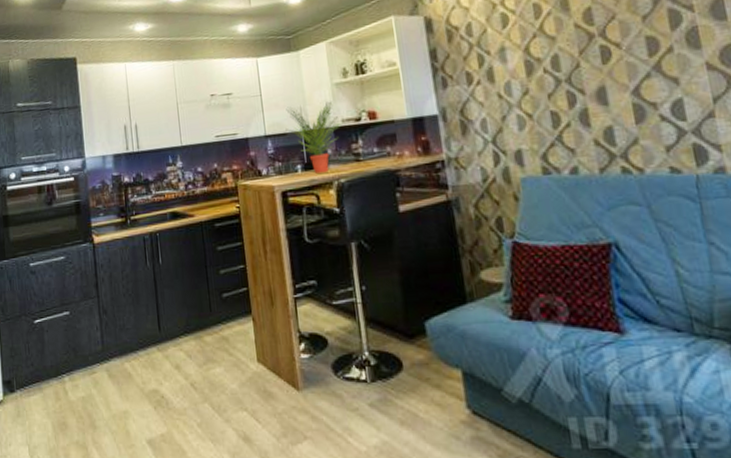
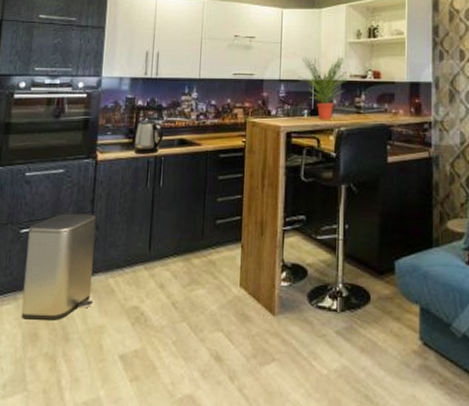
pedal bin: none [41,298,114,409] -> present [21,213,97,320]
kettle: none [127,196,155,233] -> present [134,120,164,155]

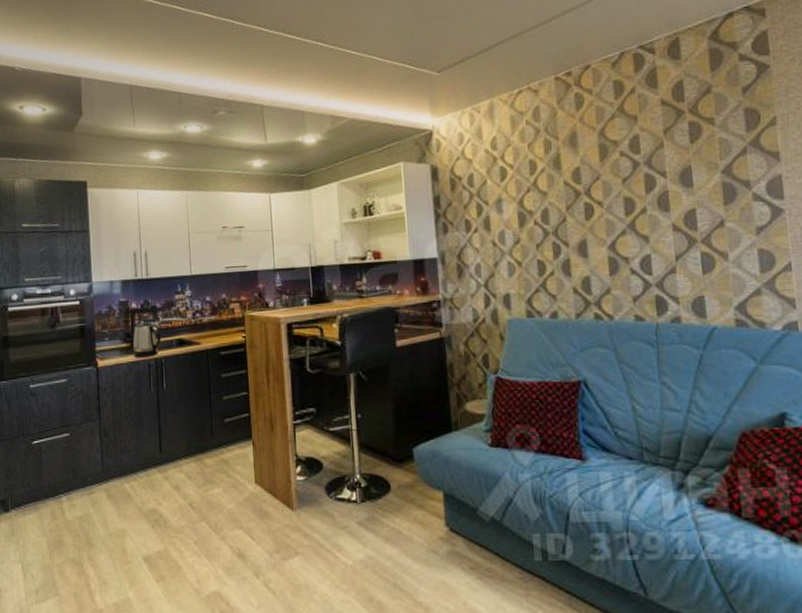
pedal bin: present [21,213,97,320] -> none [40,421,112,527]
potted plant: present [299,57,353,120] -> none [294,239,352,308]

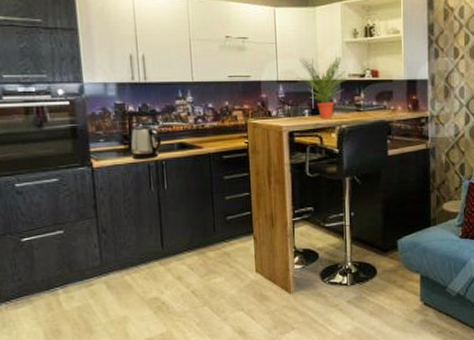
potted plant: none [294,239,352,308] -> present [297,57,352,119]

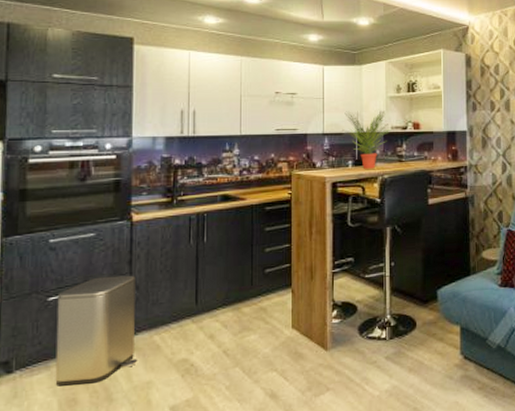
pedal bin: none [30,219,113,318] -> present [55,275,138,386]
kettle: present [131,126,162,160] -> none [174,178,205,213]

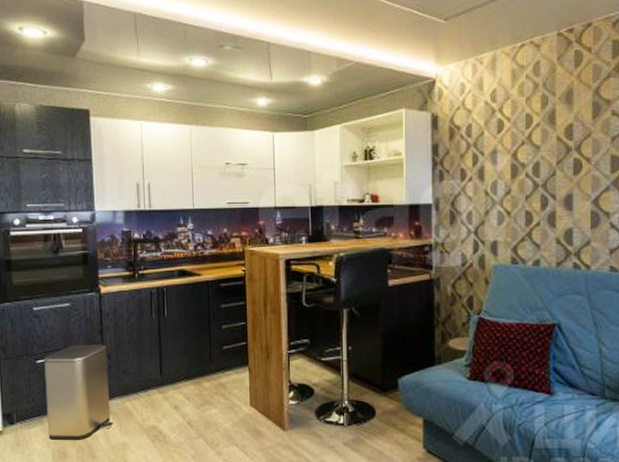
potted plant: present [342,110,394,169] -> none [294,181,350,246]

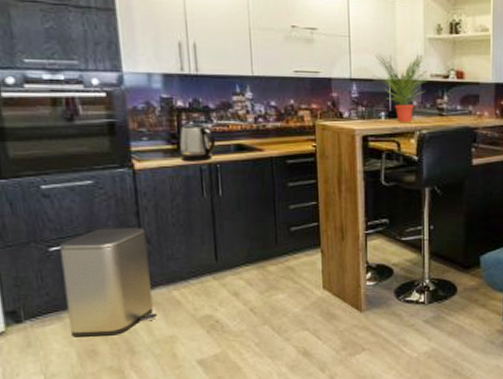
kettle: none [135,253,163,286] -> present [179,124,216,162]
potted plant: none [294,181,350,246] -> present [373,53,434,122]

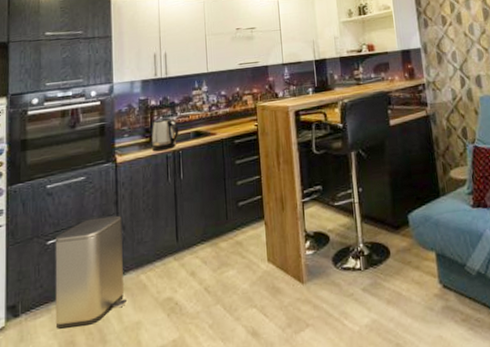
potted plant: present [373,53,434,122] -> none [300,36,350,95]

